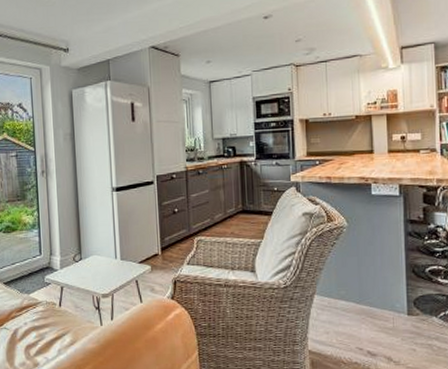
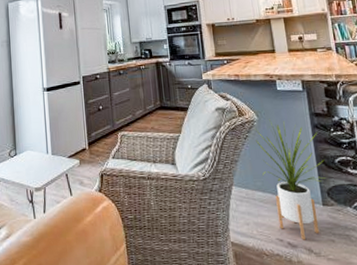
house plant: none [343,226,415,349] -> present [254,119,326,240]

